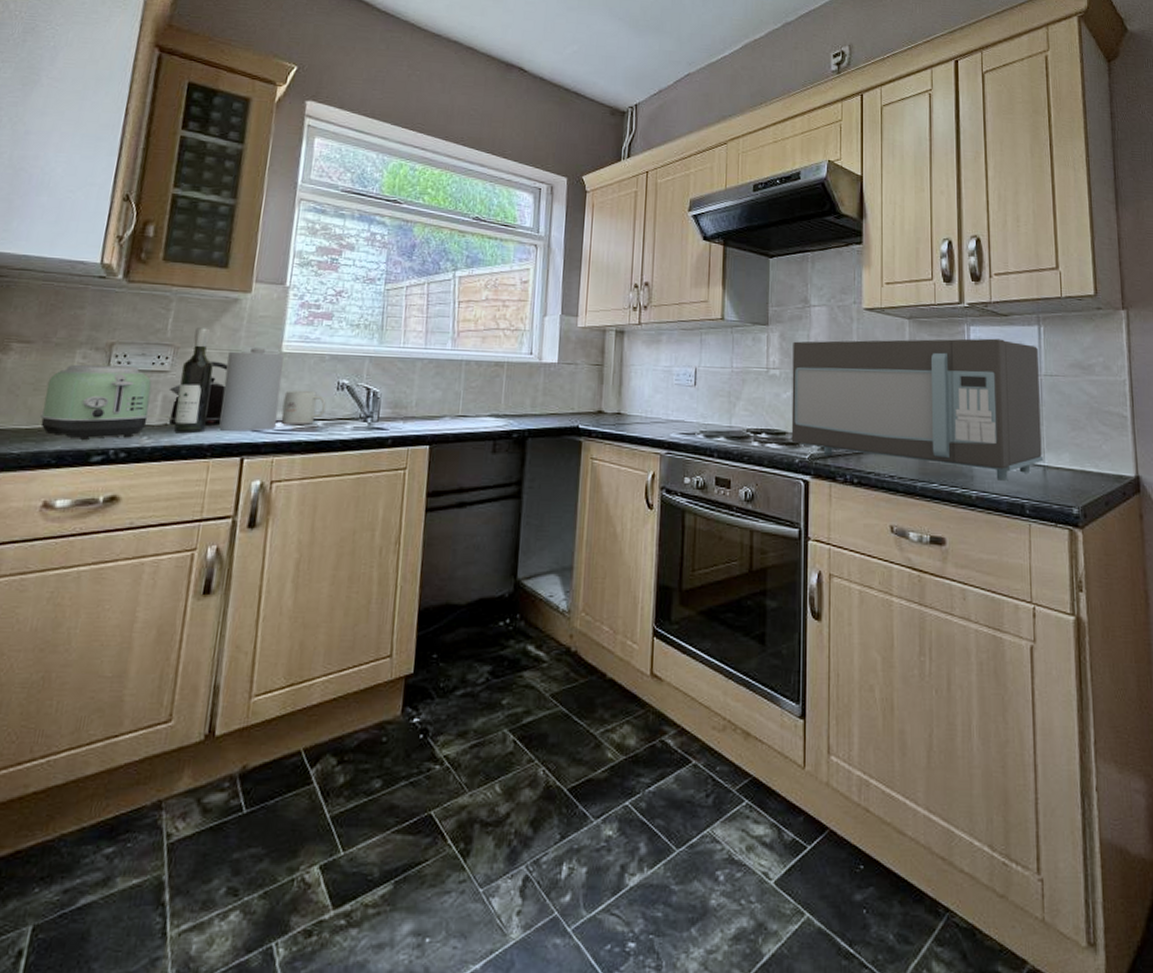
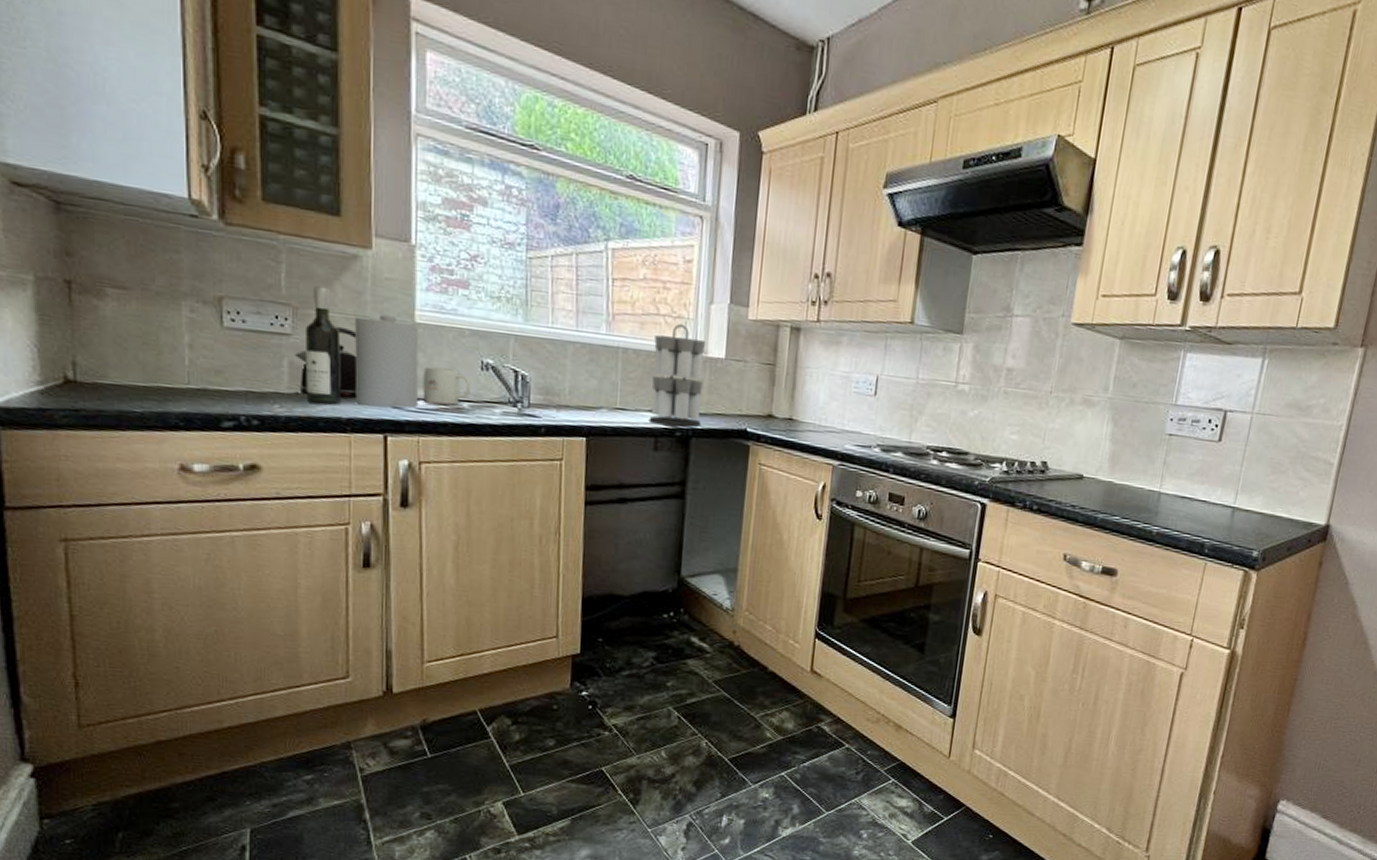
toaster: present [40,364,152,440] -> none [156,318,278,404]
spice rack: none [488,335,540,430] -> present [648,323,705,428]
microwave: present [791,338,1044,481] -> none [973,354,1256,519]

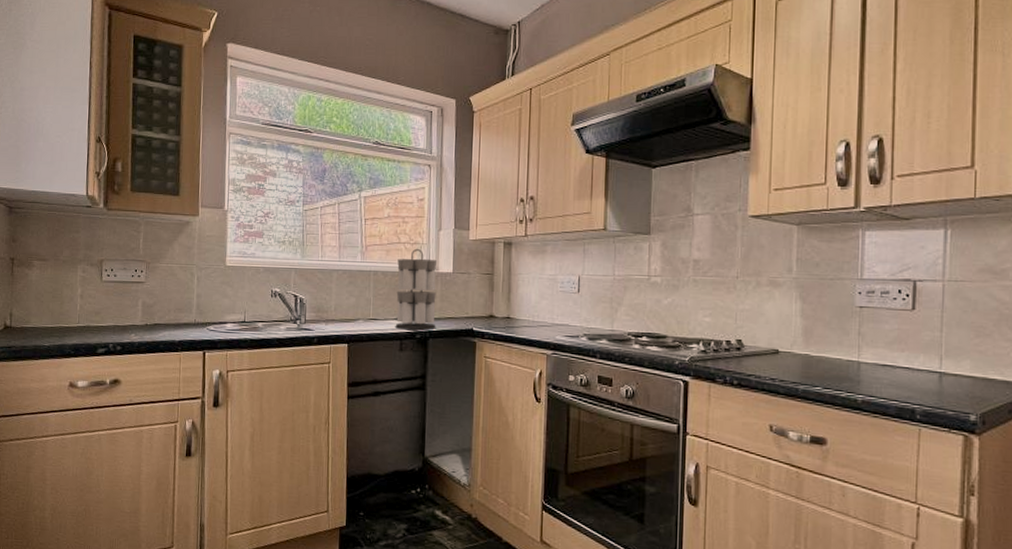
kettle: present [294,326,358,399] -> none [146,273,187,326]
bottle: present [304,286,342,405] -> none [152,246,177,332]
paper towel holder: present [355,314,419,409] -> none [185,262,228,331]
mug: present [422,366,472,405] -> none [230,297,265,326]

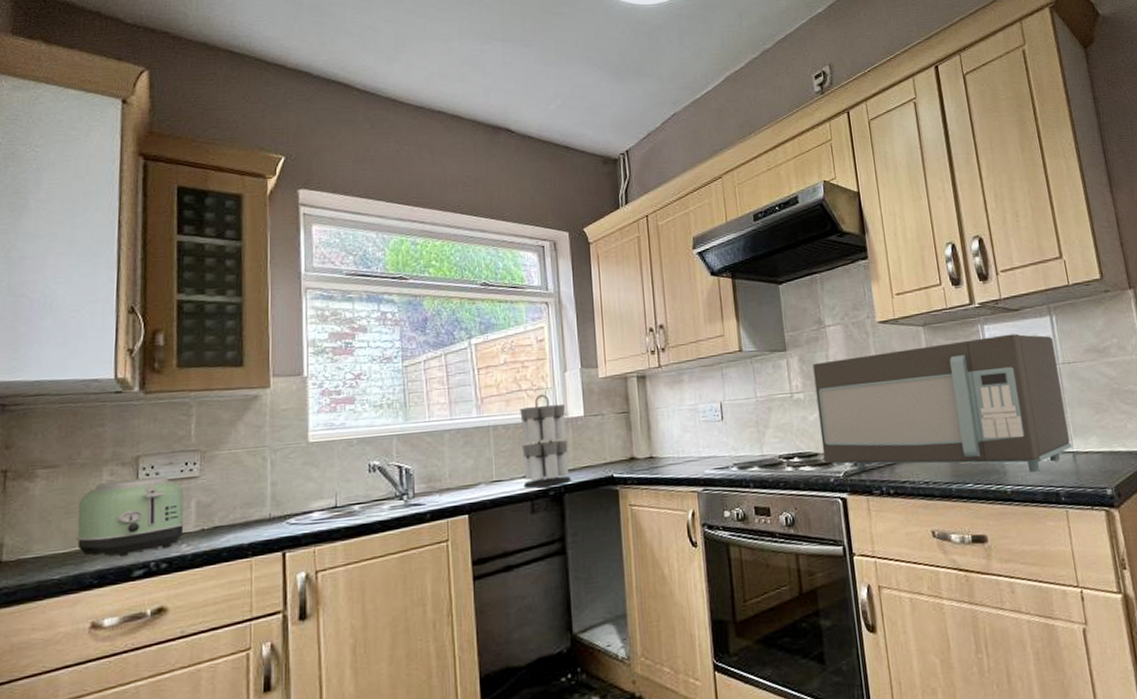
toaster: none [60,277,135,336] -> present [76,476,186,556]
microwave: none [671,243,942,386] -> present [813,333,1072,472]

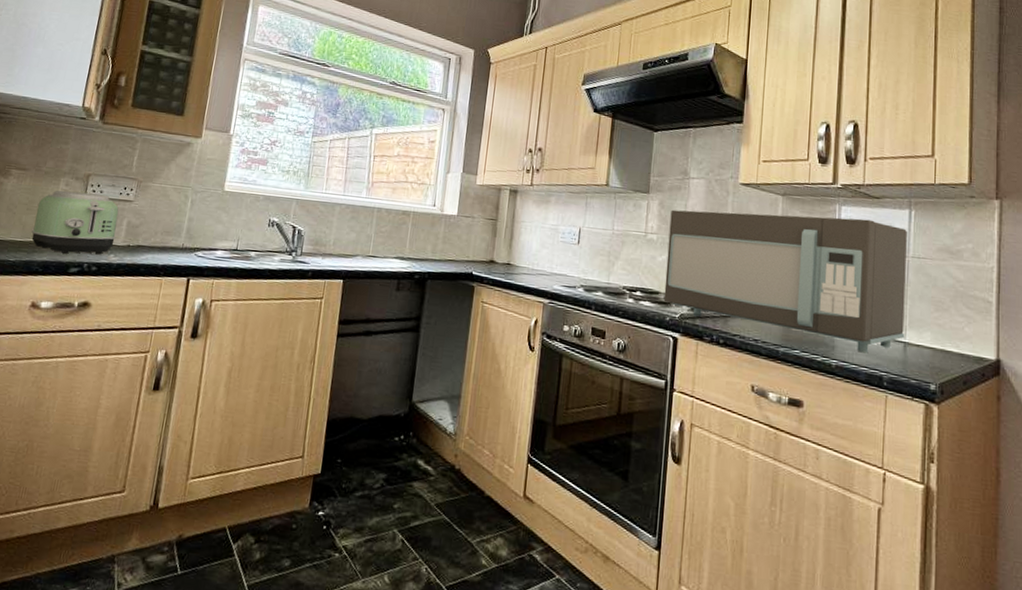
spice rack: present [520,394,572,489] -> none [394,188,442,272]

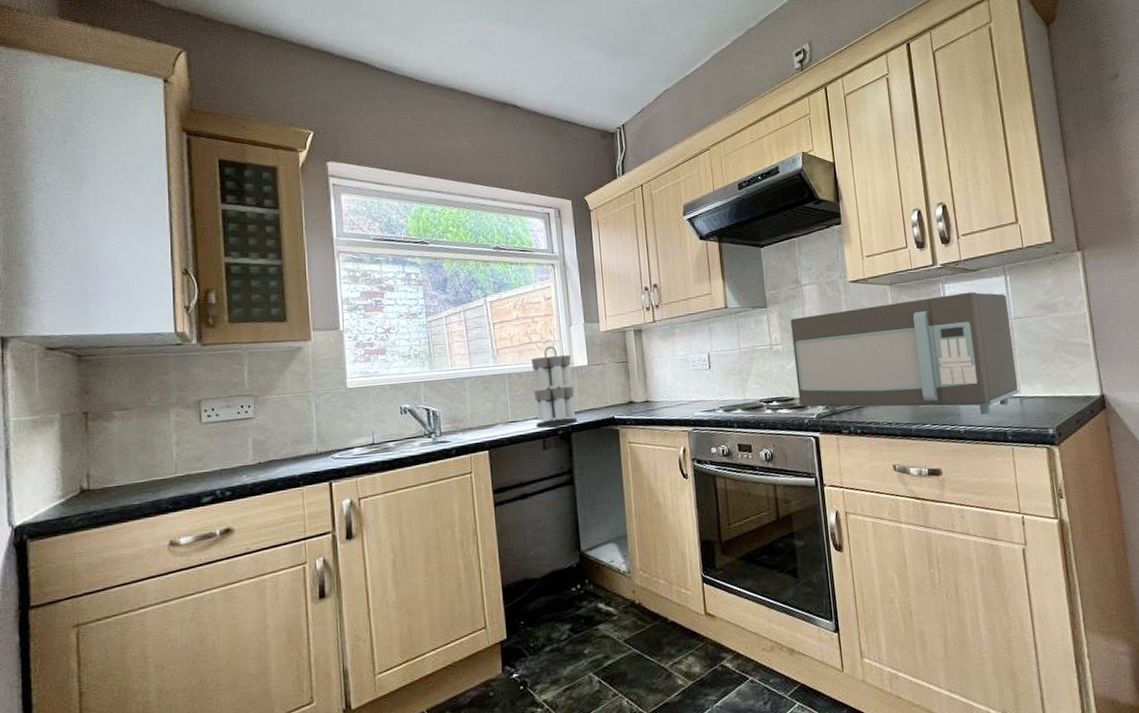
toaster: present [31,190,119,254] -> none [151,417,245,485]
spice rack: none [394,188,442,272] -> present [531,345,578,429]

